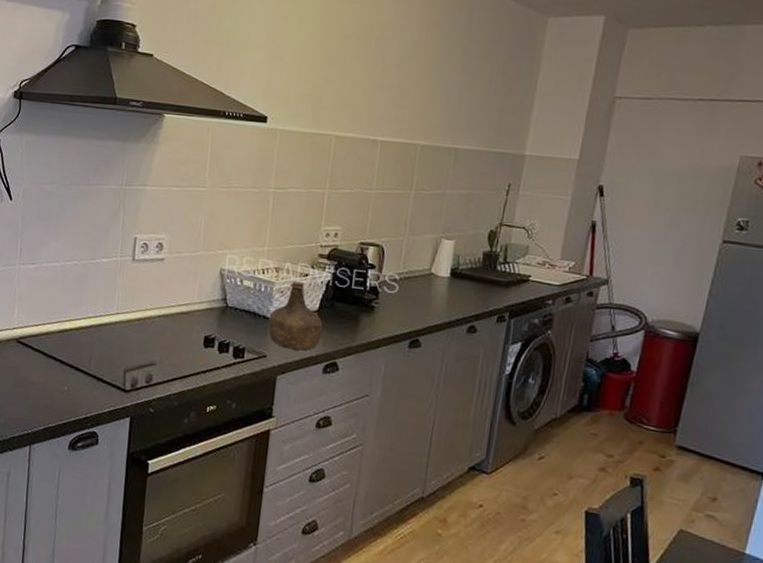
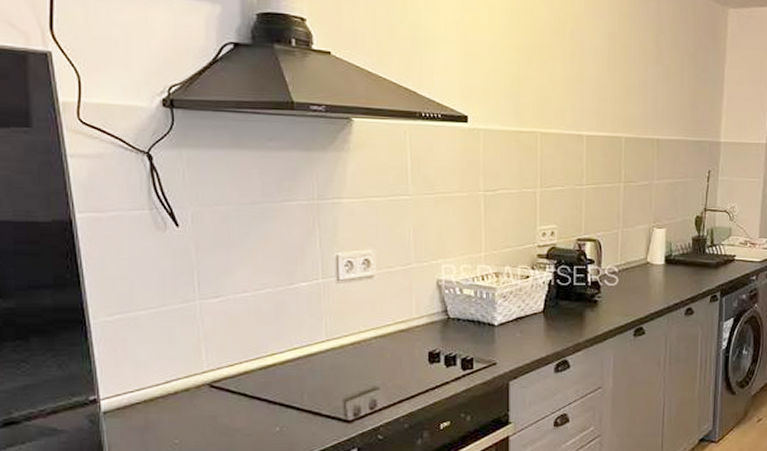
bottle: present [267,281,323,351] -> none [494,285,550,353]

